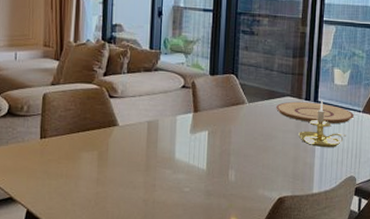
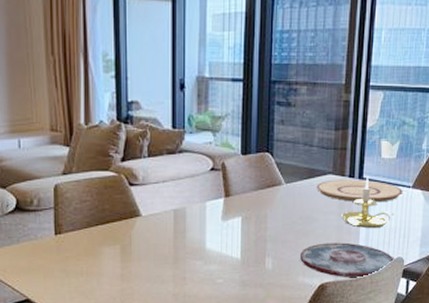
plate: none [261,159,349,194] -> present [300,242,396,278]

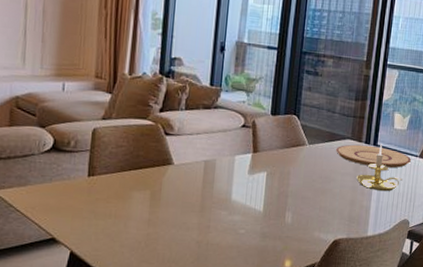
plate: present [300,242,396,278] -> none [317,201,403,236]

